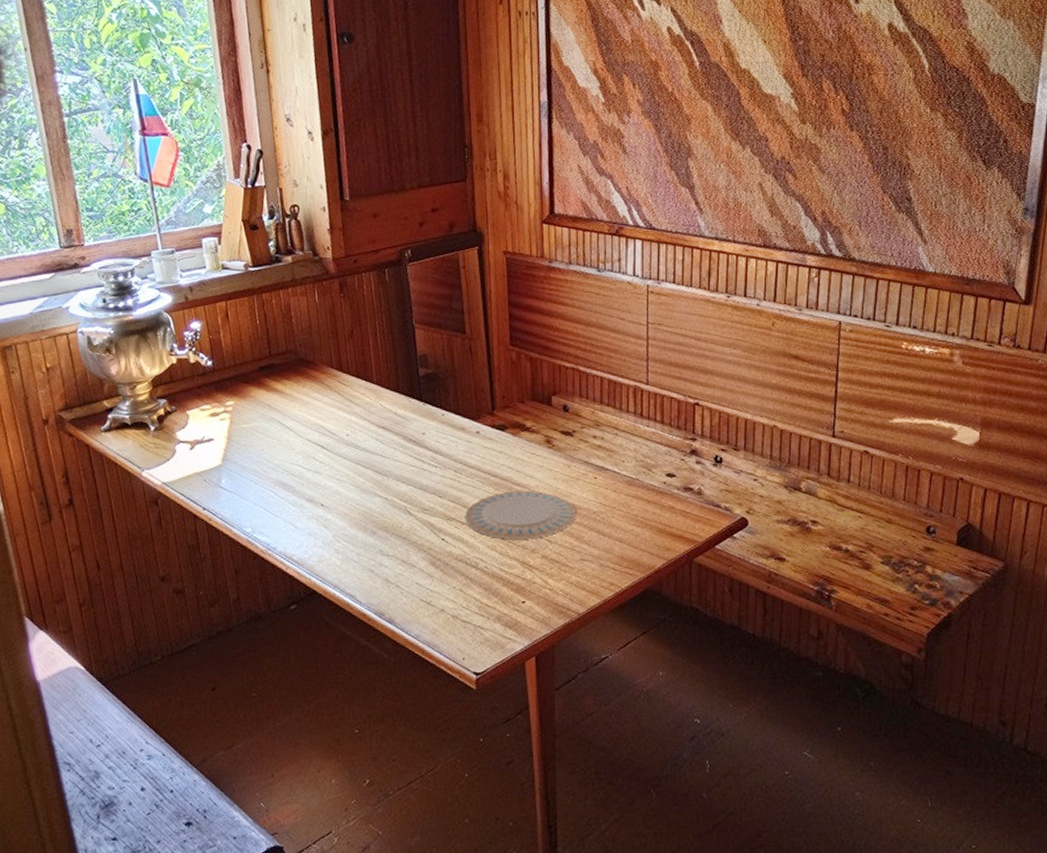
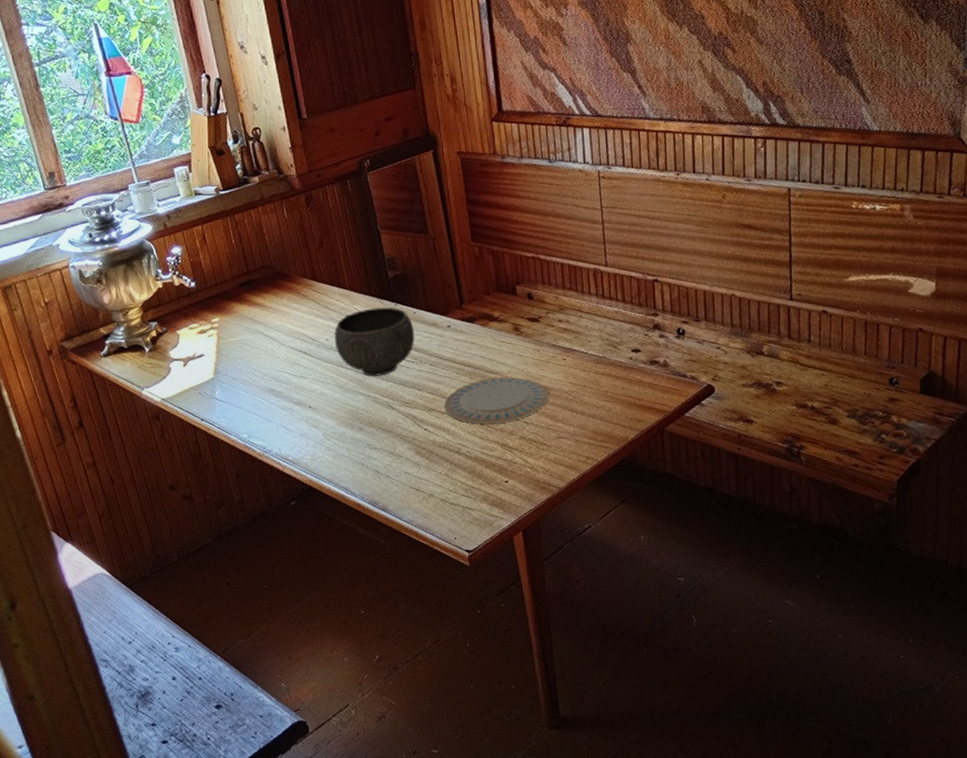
bowl: none [355,405,441,478] -> present [334,307,415,377]

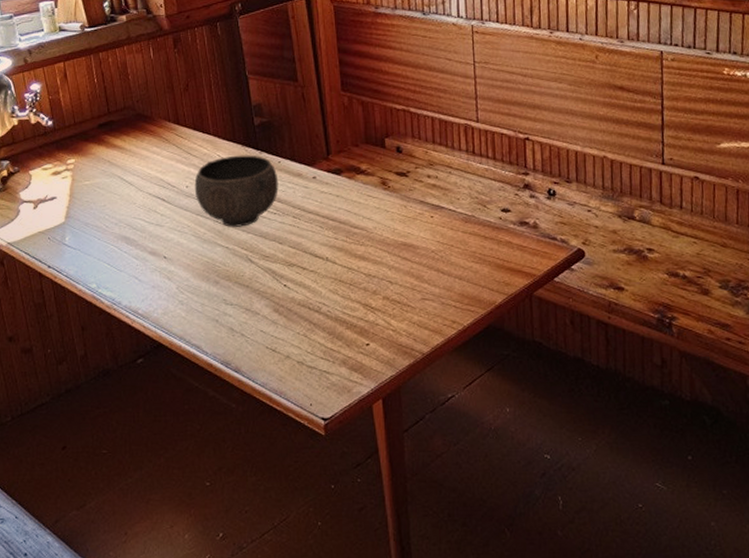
plate: present [444,377,549,424] -> none [306,233,415,282]

